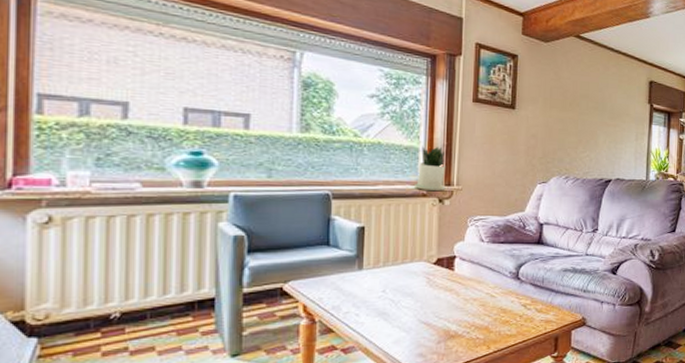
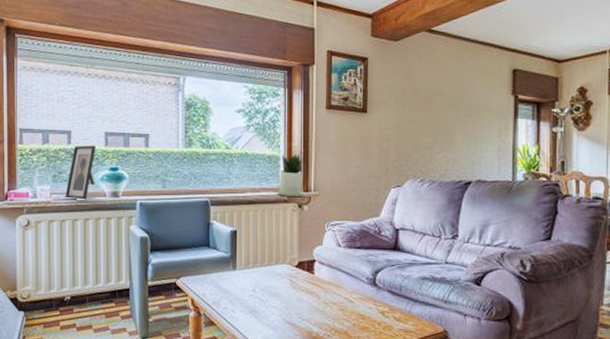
picture frame: none [116,122,168,190] -> present [65,145,96,200]

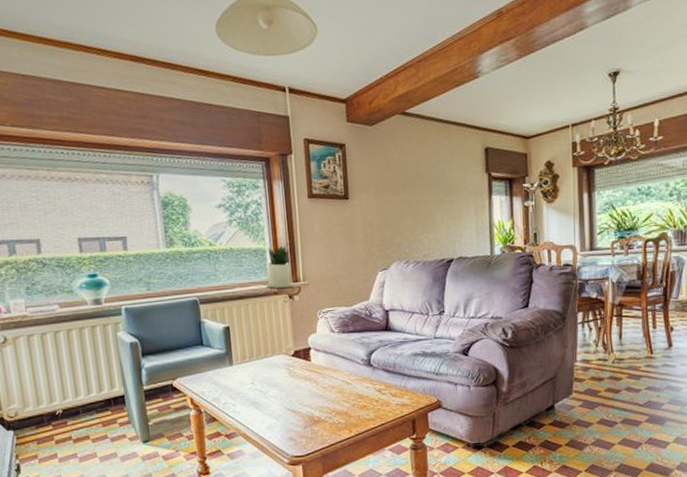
picture frame: present [65,145,96,200] -> none [42,252,73,311]

